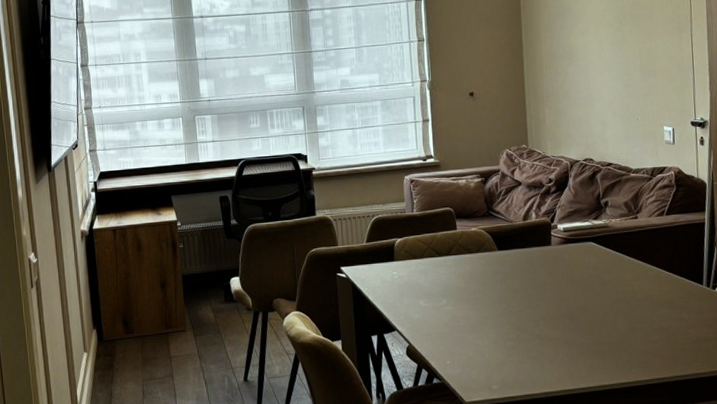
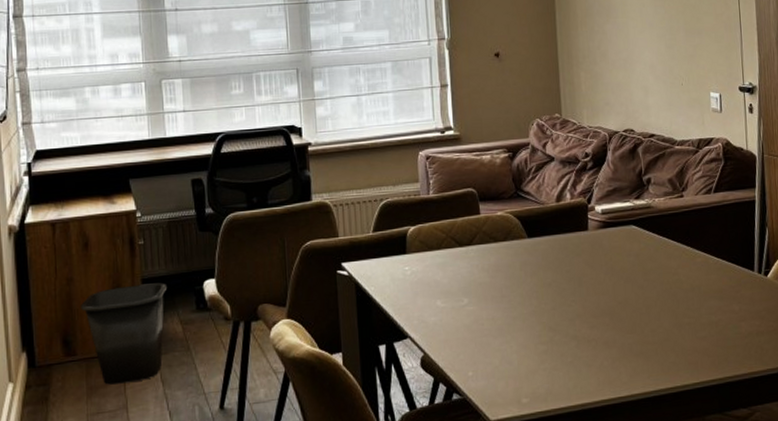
waste bin: none [136,278,201,357] -> present [81,282,166,385]

